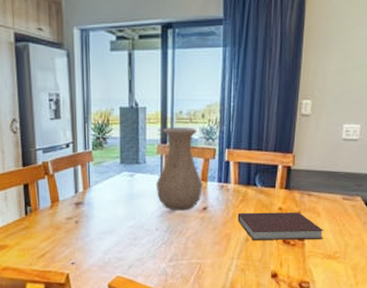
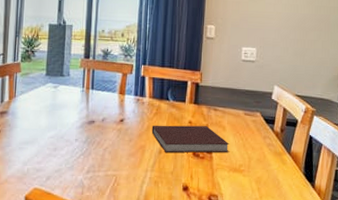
vase: present [156,128,203,211] -> none [77,44,121,122]

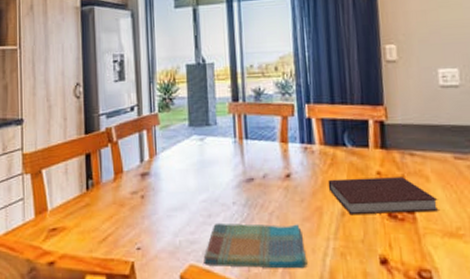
dish towel: none [46,155,129,193] -> present [203,222,308,269]

